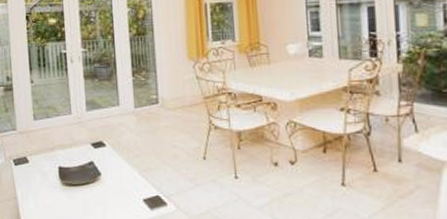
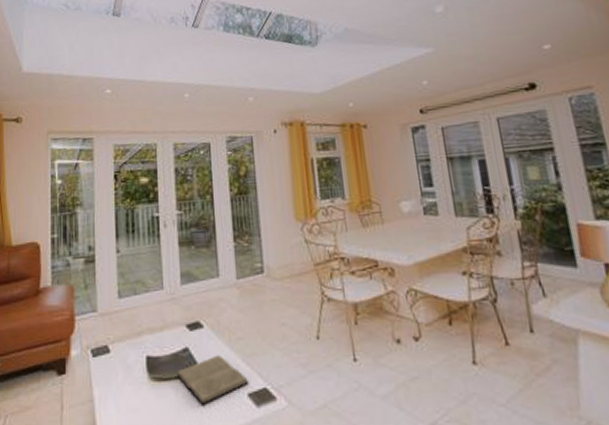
book: none [84,168,144,206] -> present [177,355,248,405]

